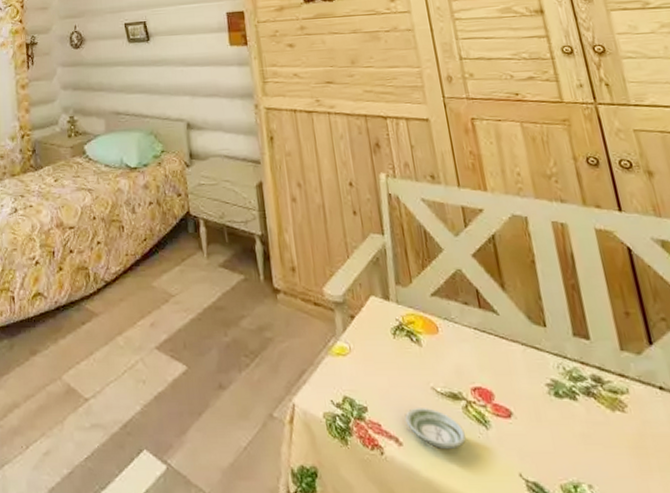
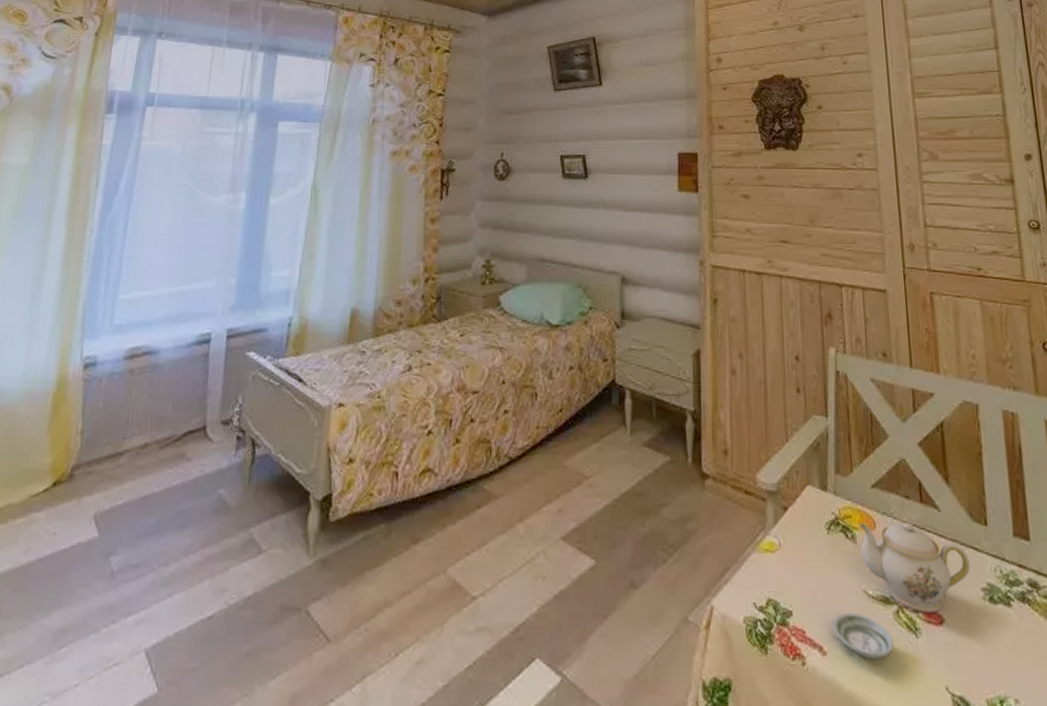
teapot: none [422,326,533,407] -> present [859,522,970,613]

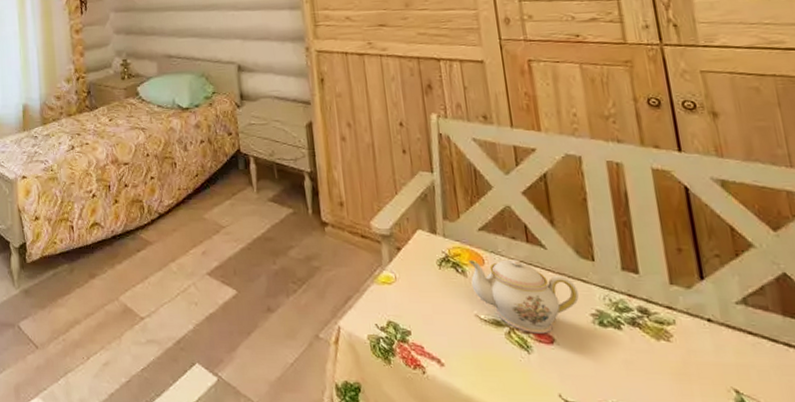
saucer: present [832,613,894,659] -> none [448,333,507,370]

